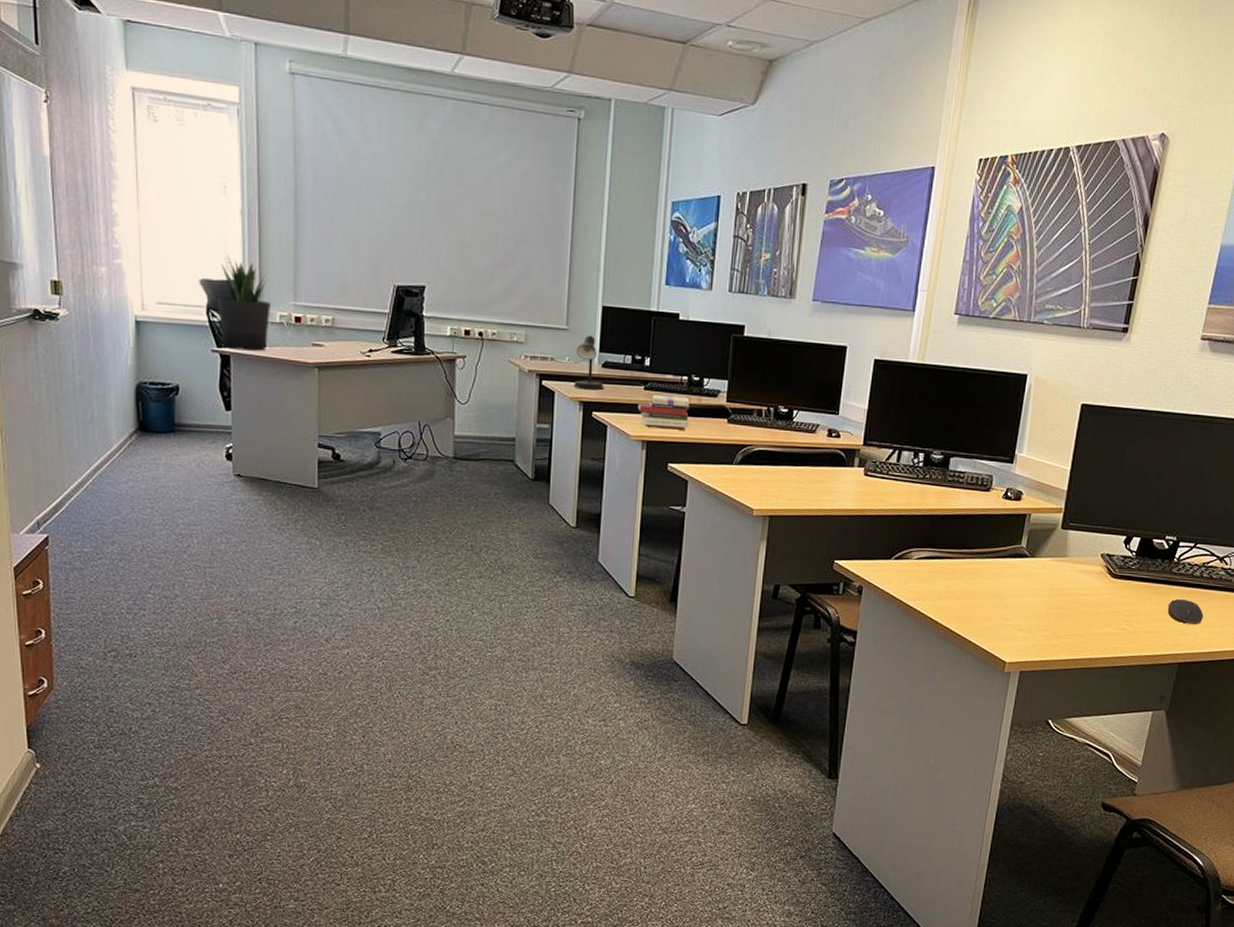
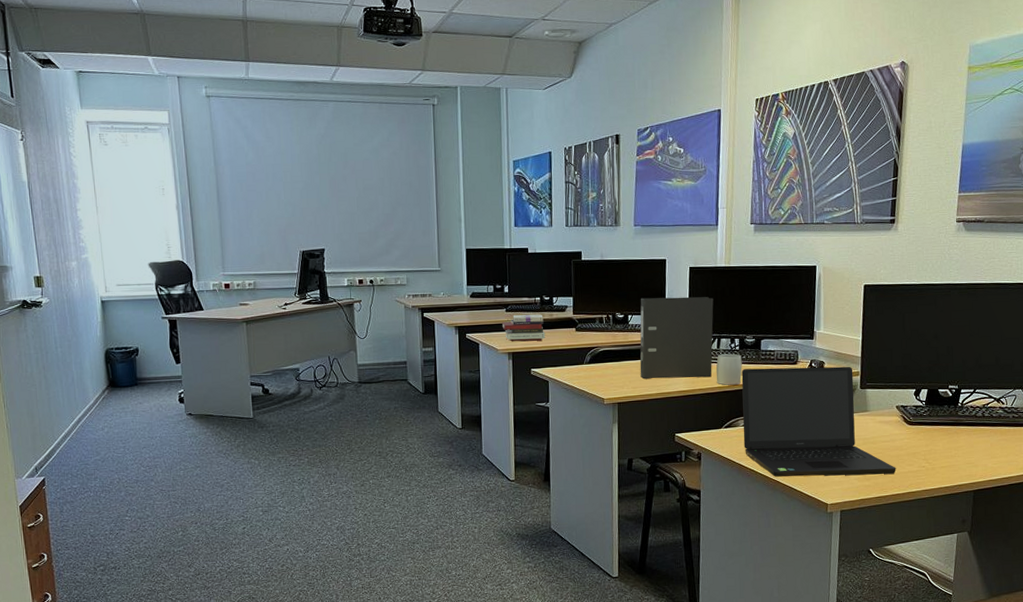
planter: present [216,256,271,351] -> none [162,242,205,315]
desk lamp: present [573,335,604,391] -> none [448,273,474,317]
binder: none [800,390,899,496] -> present [640,296,714,379]
mug: none [891,469,925,509] -> present [716,353,743,385]
laptop: none [915,491,1092,634] -> present [741,366,896,478]
computer mouse: present [1167,599,1204,624] -> none [958,437,990,457]

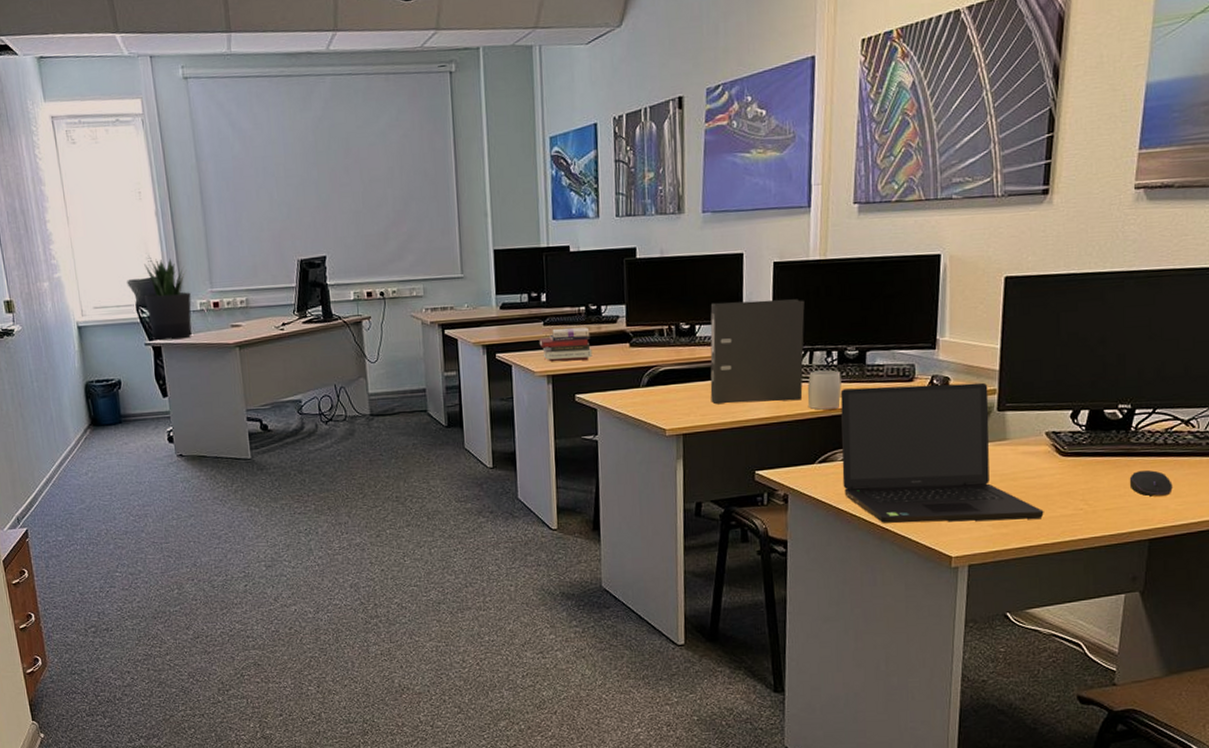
planter: none [162,242,205,315] -> present [143,255,192,341]
computer mouse: none [958,437,990,457] -> present [1129,470,1173,497]

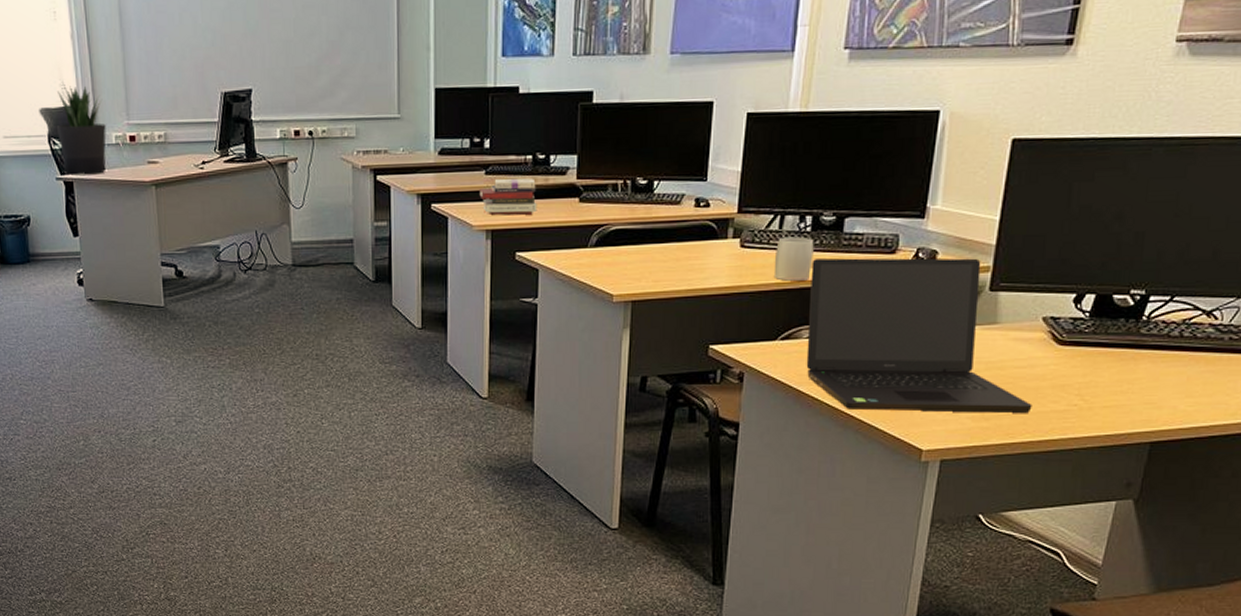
binder: present [710,299,805,405] -> none [665,155,779,270]
computer mouse: present [1129,470,1173,497] -> none [1134,366,1185,395]

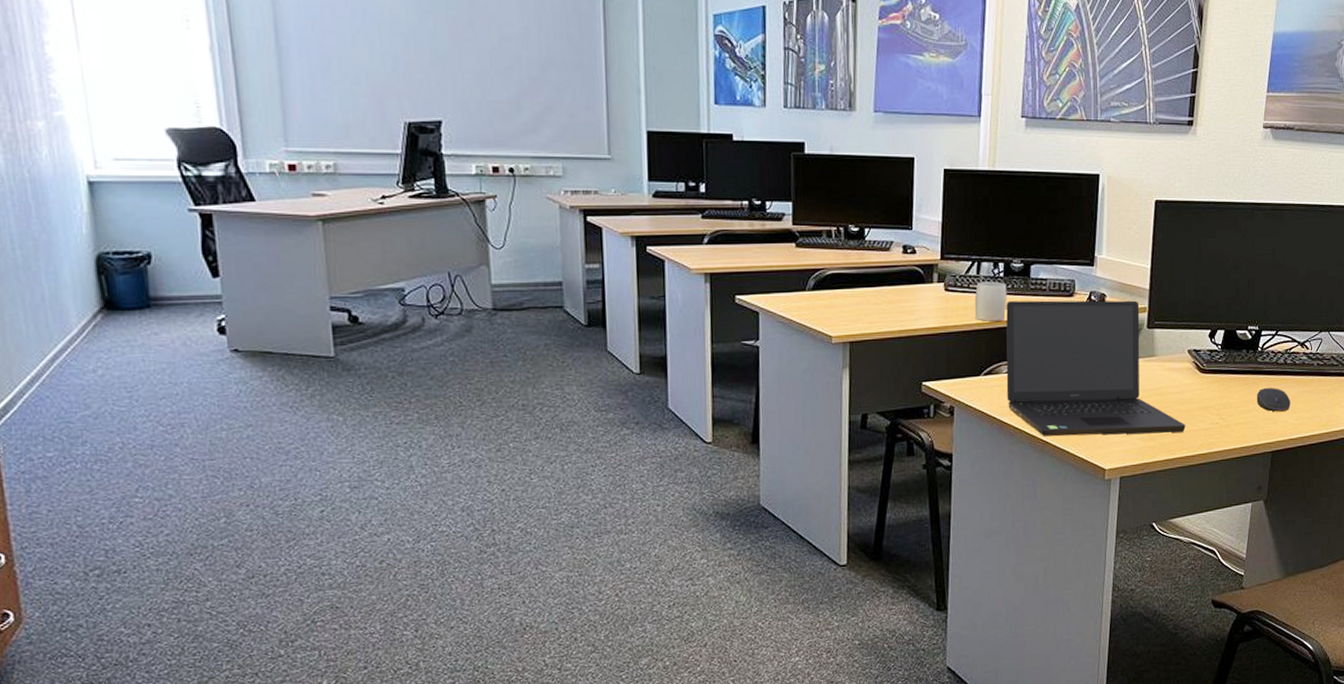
planter: present [56,82,107,175] -> none [188,99,258,207]
books: present [479,178,537,215] -> none [696,222,755,259]
computer mouse: none [1134,366,1185,395] -> present [1256,388,1291,412]

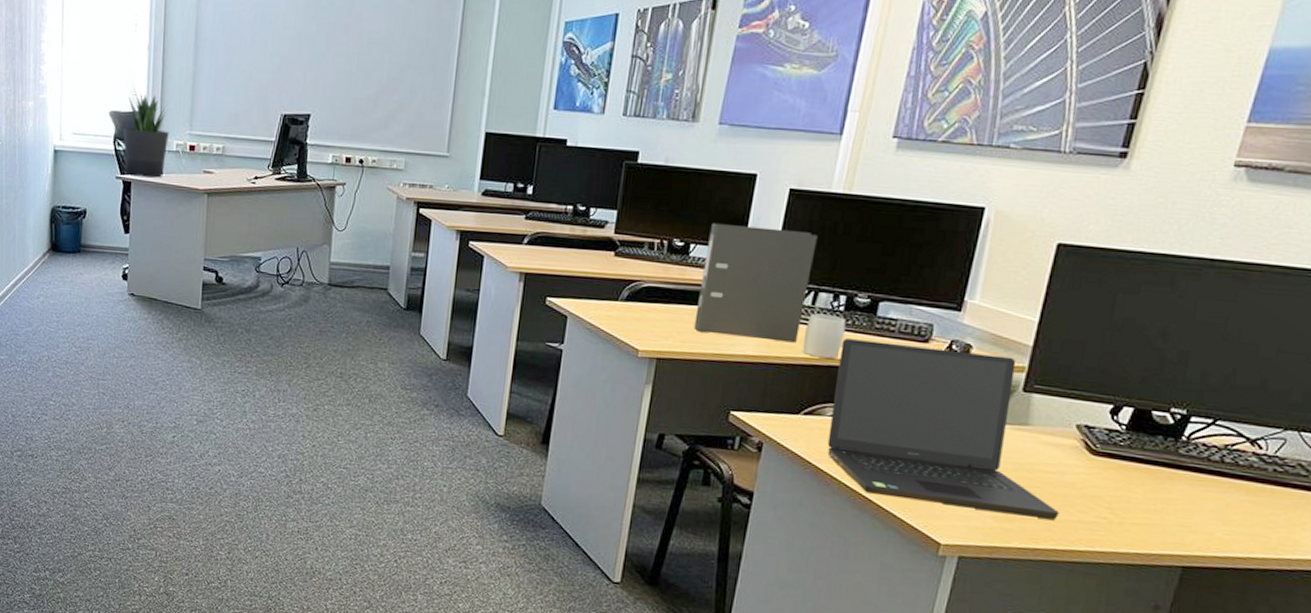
planter: none [188,99,258,207] -> present [122,89,169,178]
binder: none [878,206,973,312] -> present [694,222,818,343]
computer mouse: present [1256,388,1291,412] -> none [1168,487,1223,521]

